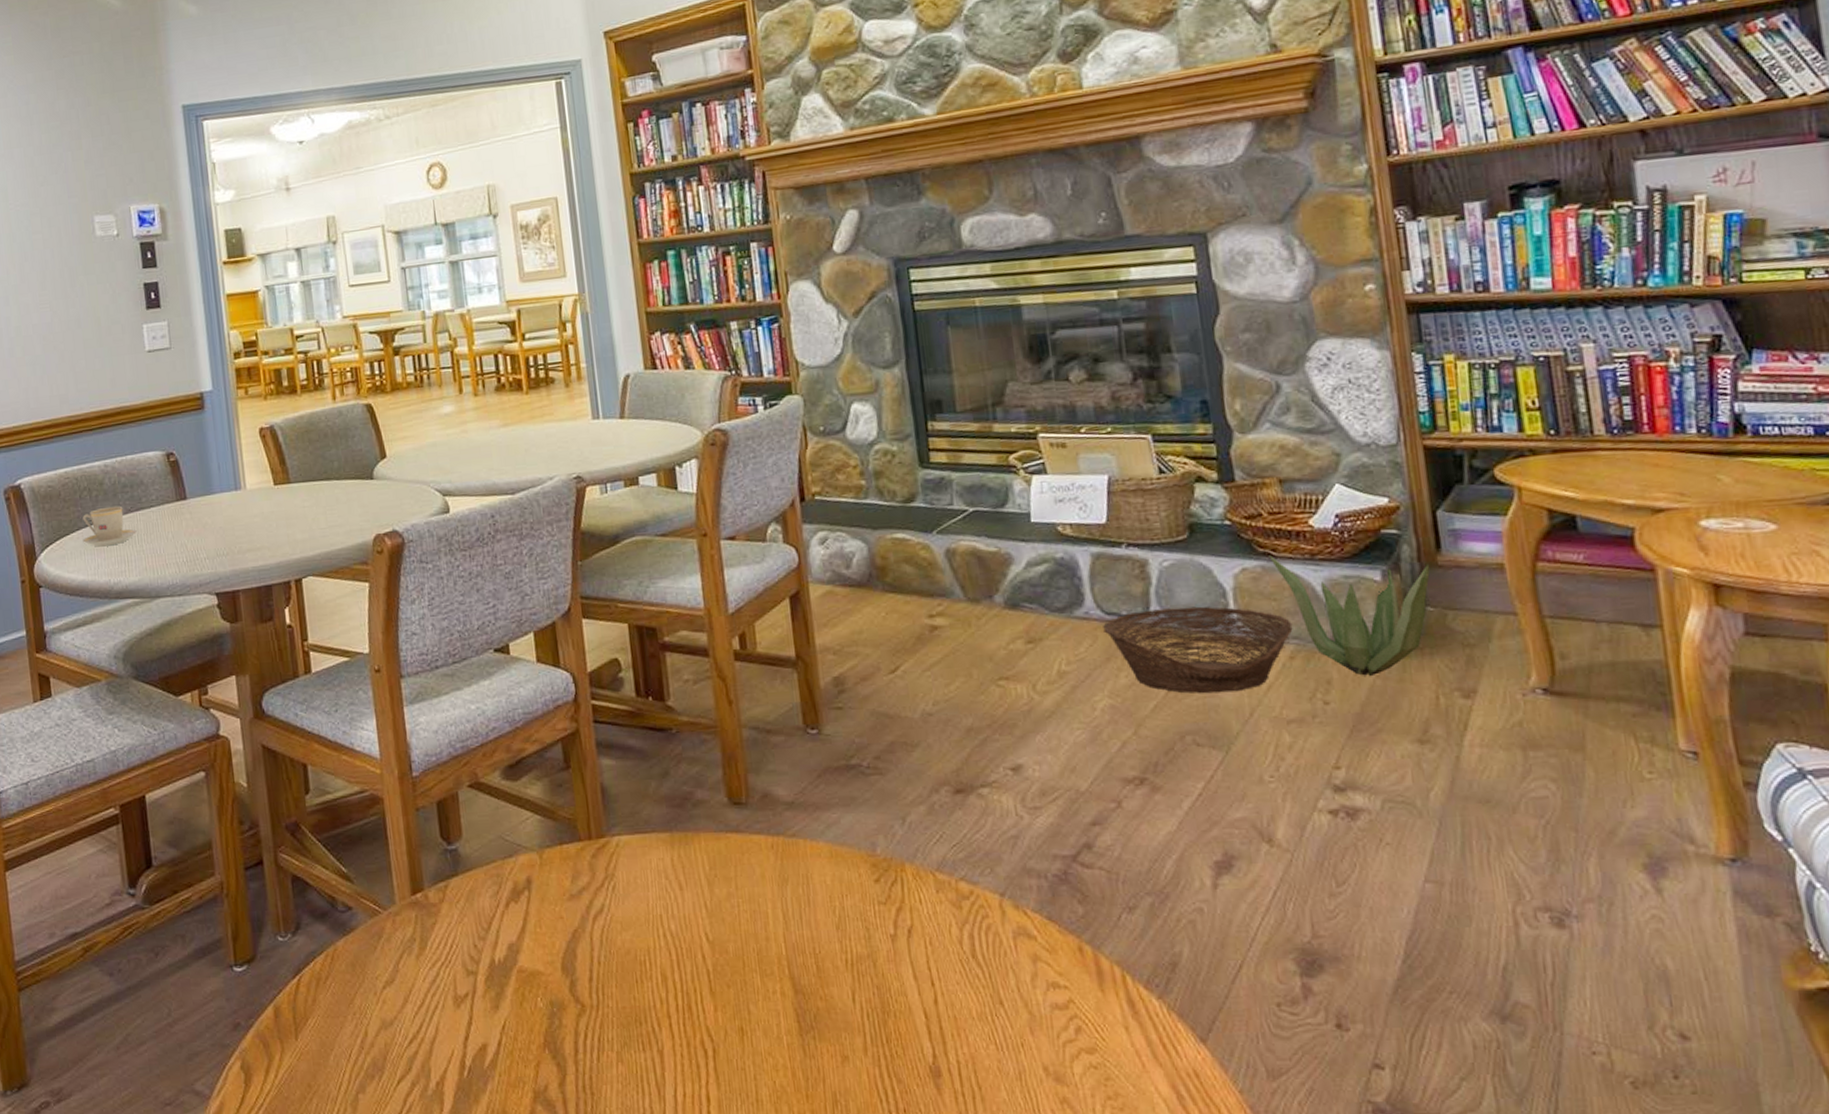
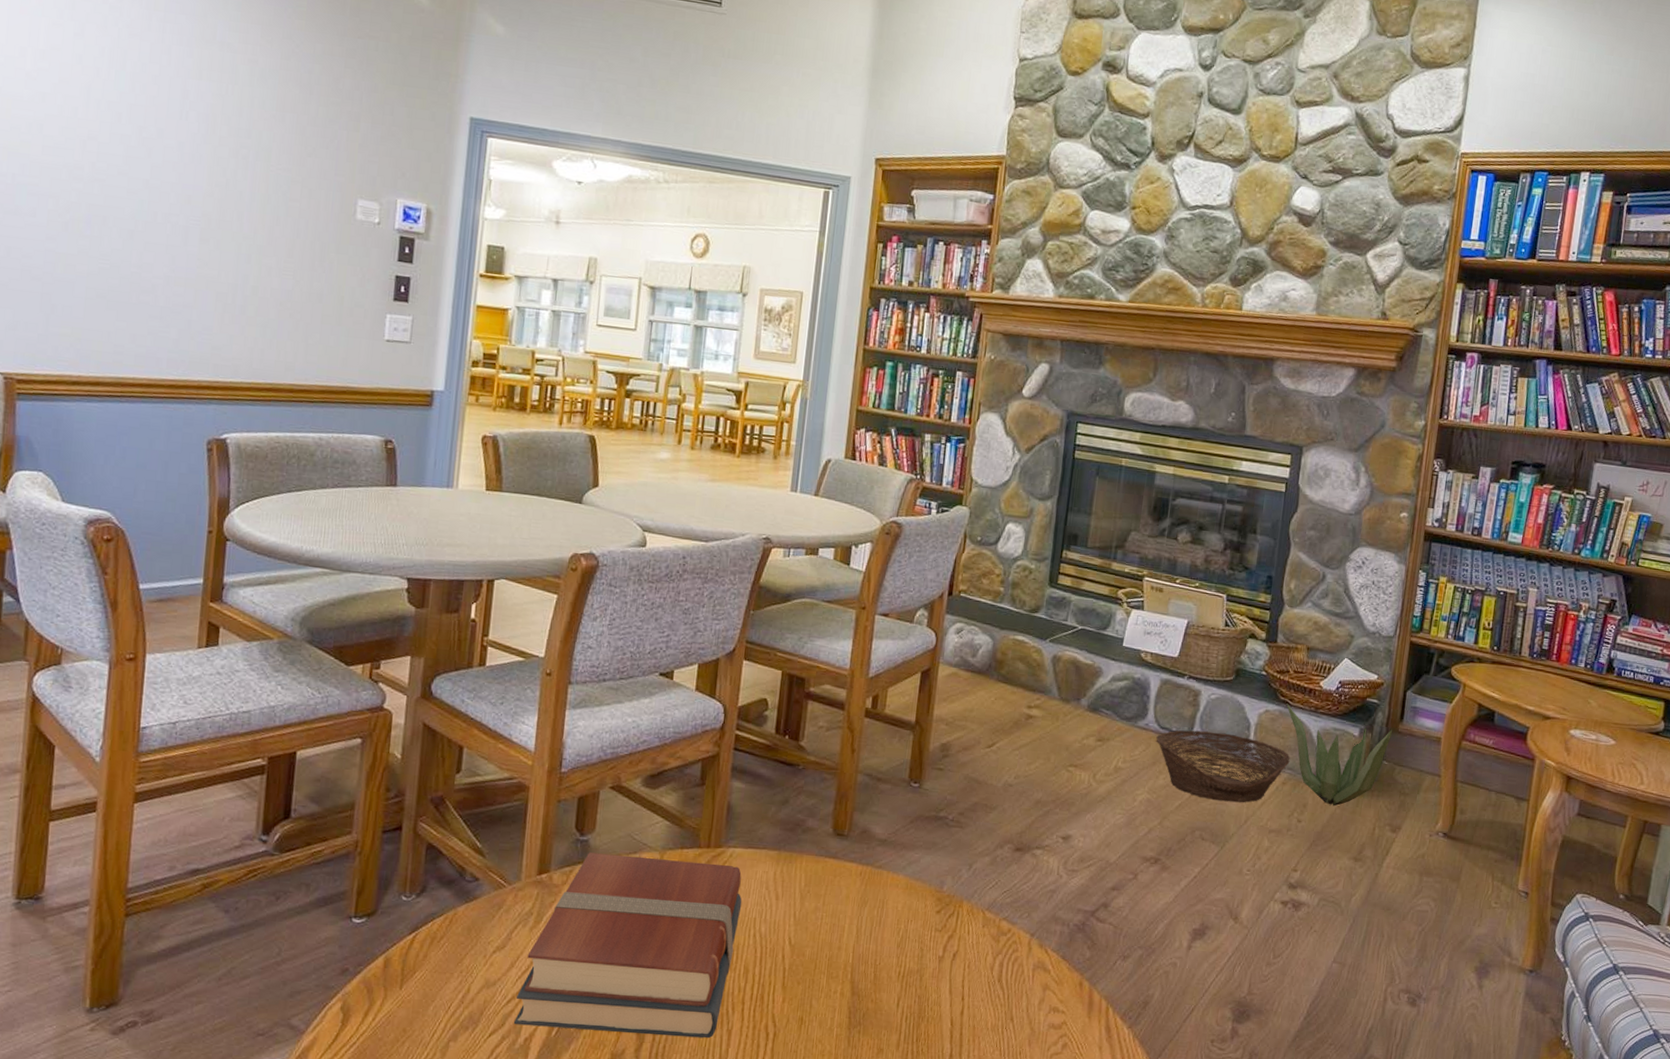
teacup: present [82,505,137,547] -> none [281,477,340,515]
books: none [418,856,646,1068] -> present [514,852,742,1039]

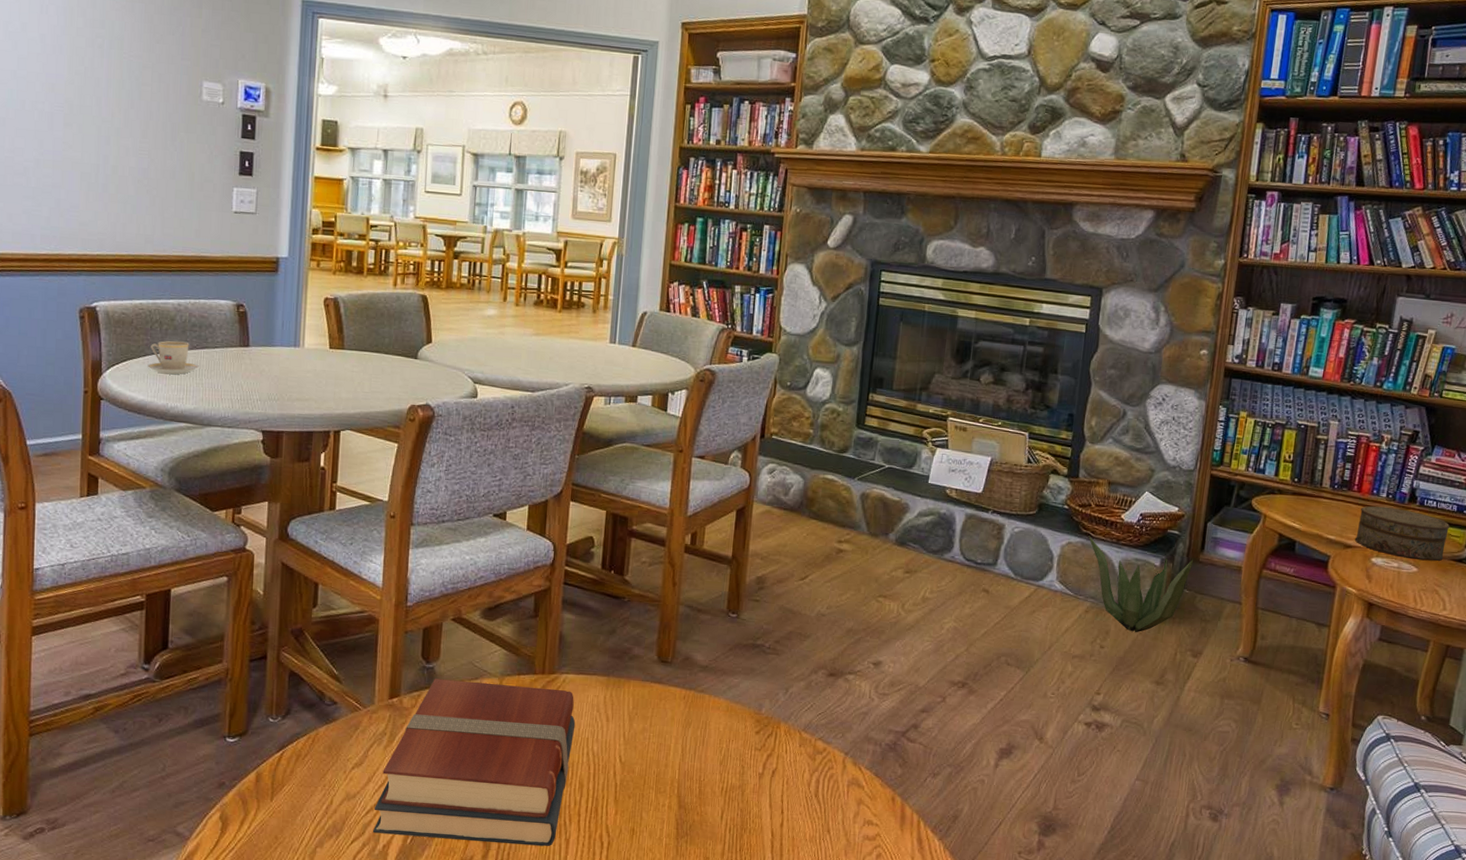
teacup: none [281,477,340,515] -> present [147,340,199,375]
basket: present [1156,730,1290,803] -> none [962,562,1093,630]
decorative box: none [1553,676,1647,734] -> present [1354,505,1450,562]

